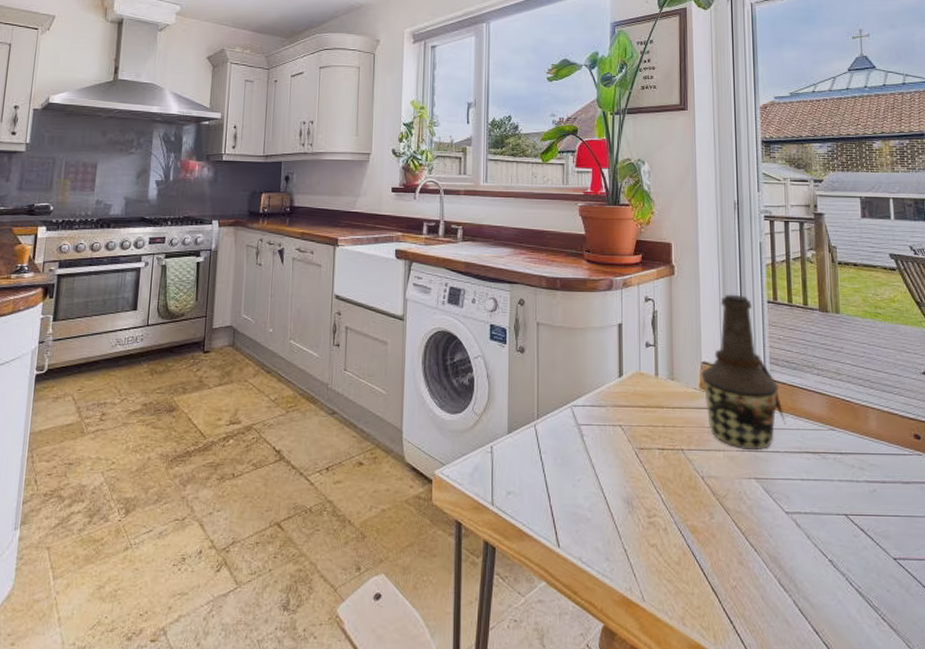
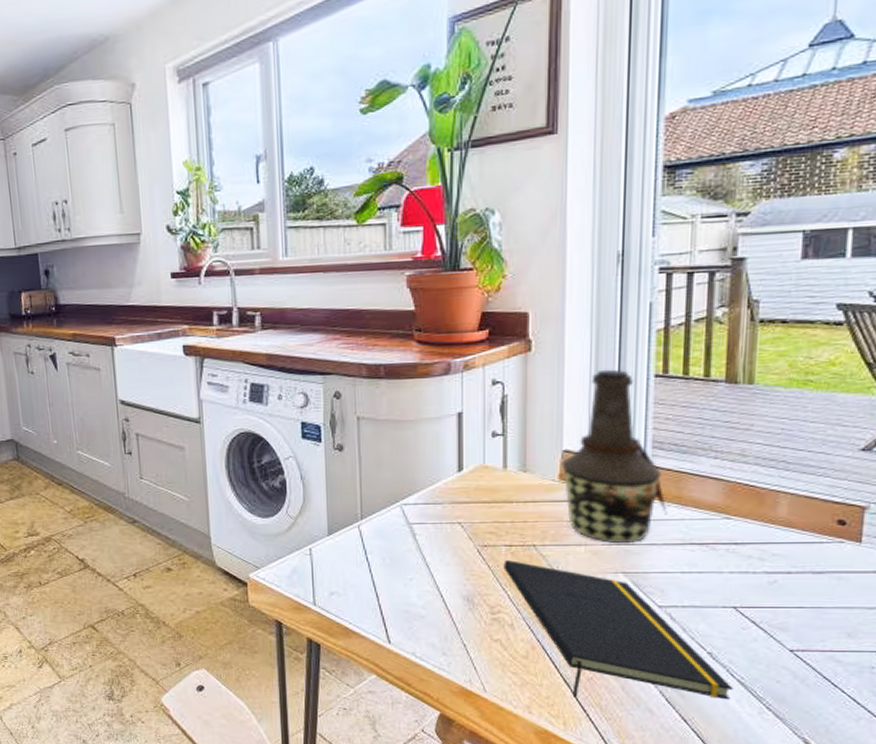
notepad: none [657,464,853,610] -> present [503,560,733,700]

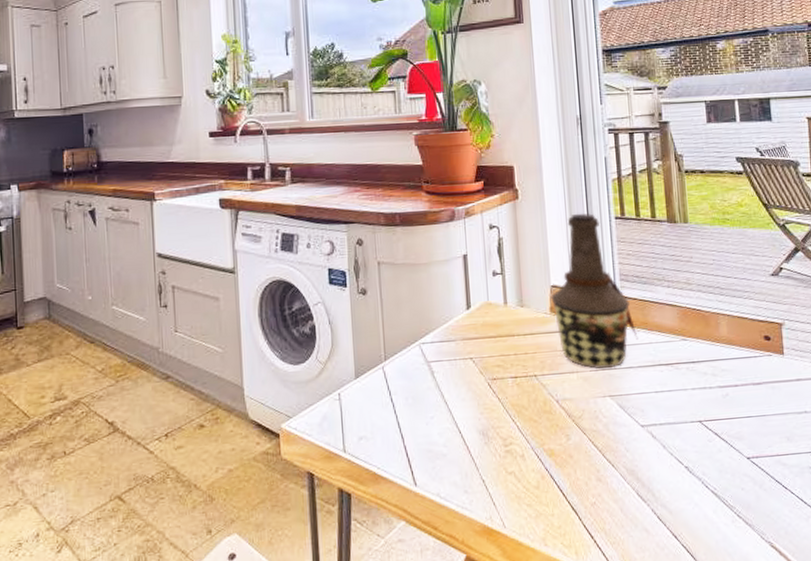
notepad: present [503,560,733,700] -> none [511,391,710,524]

